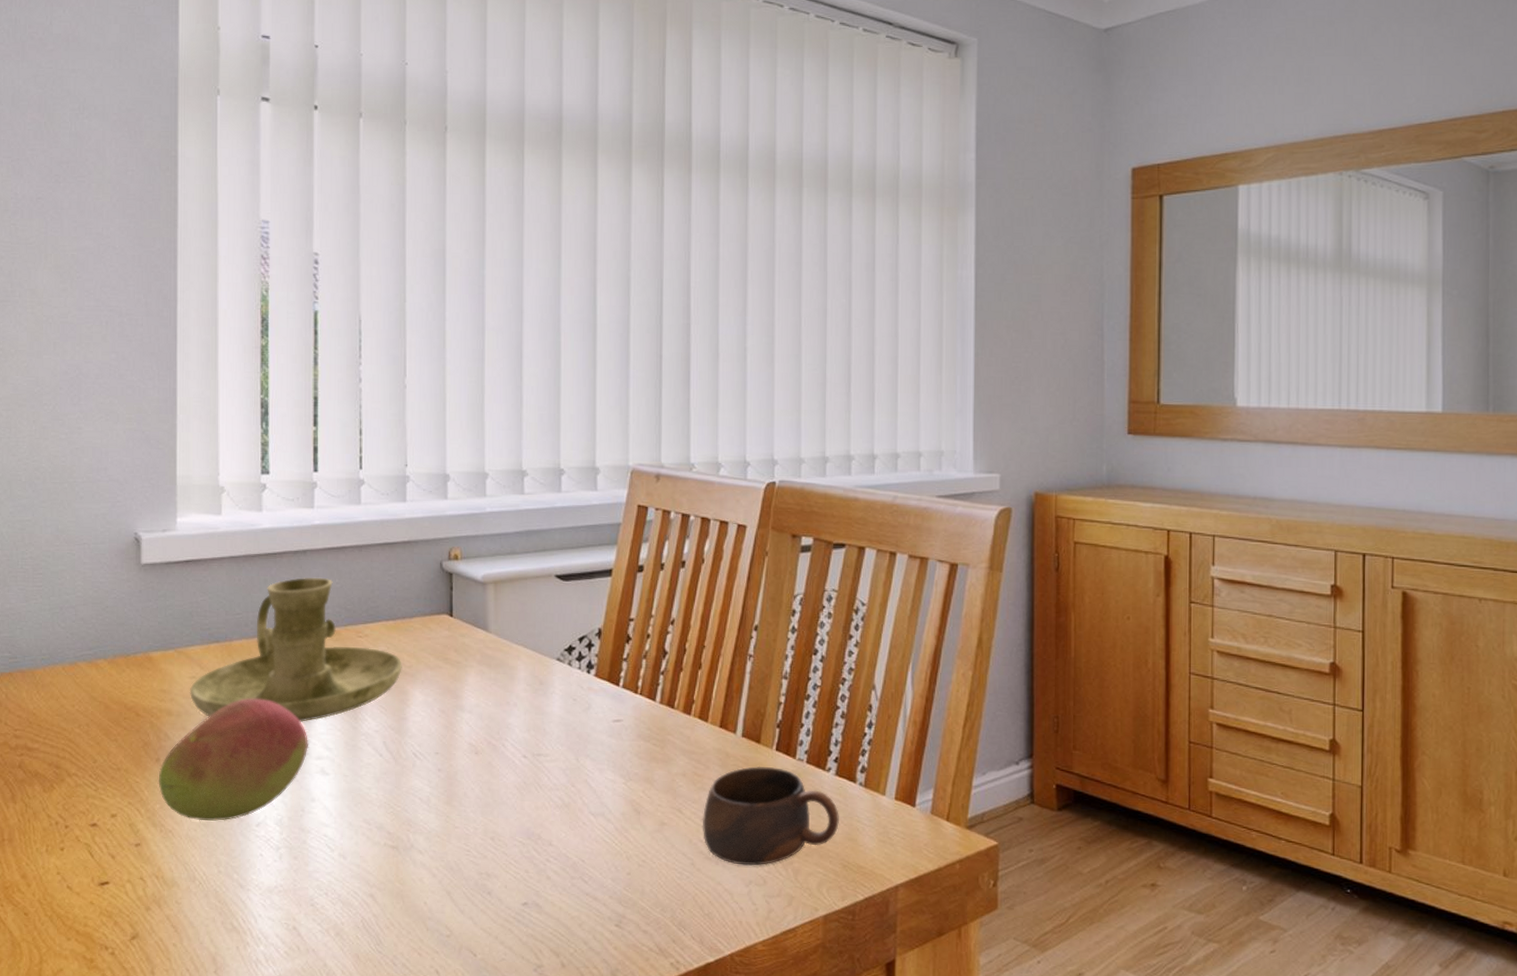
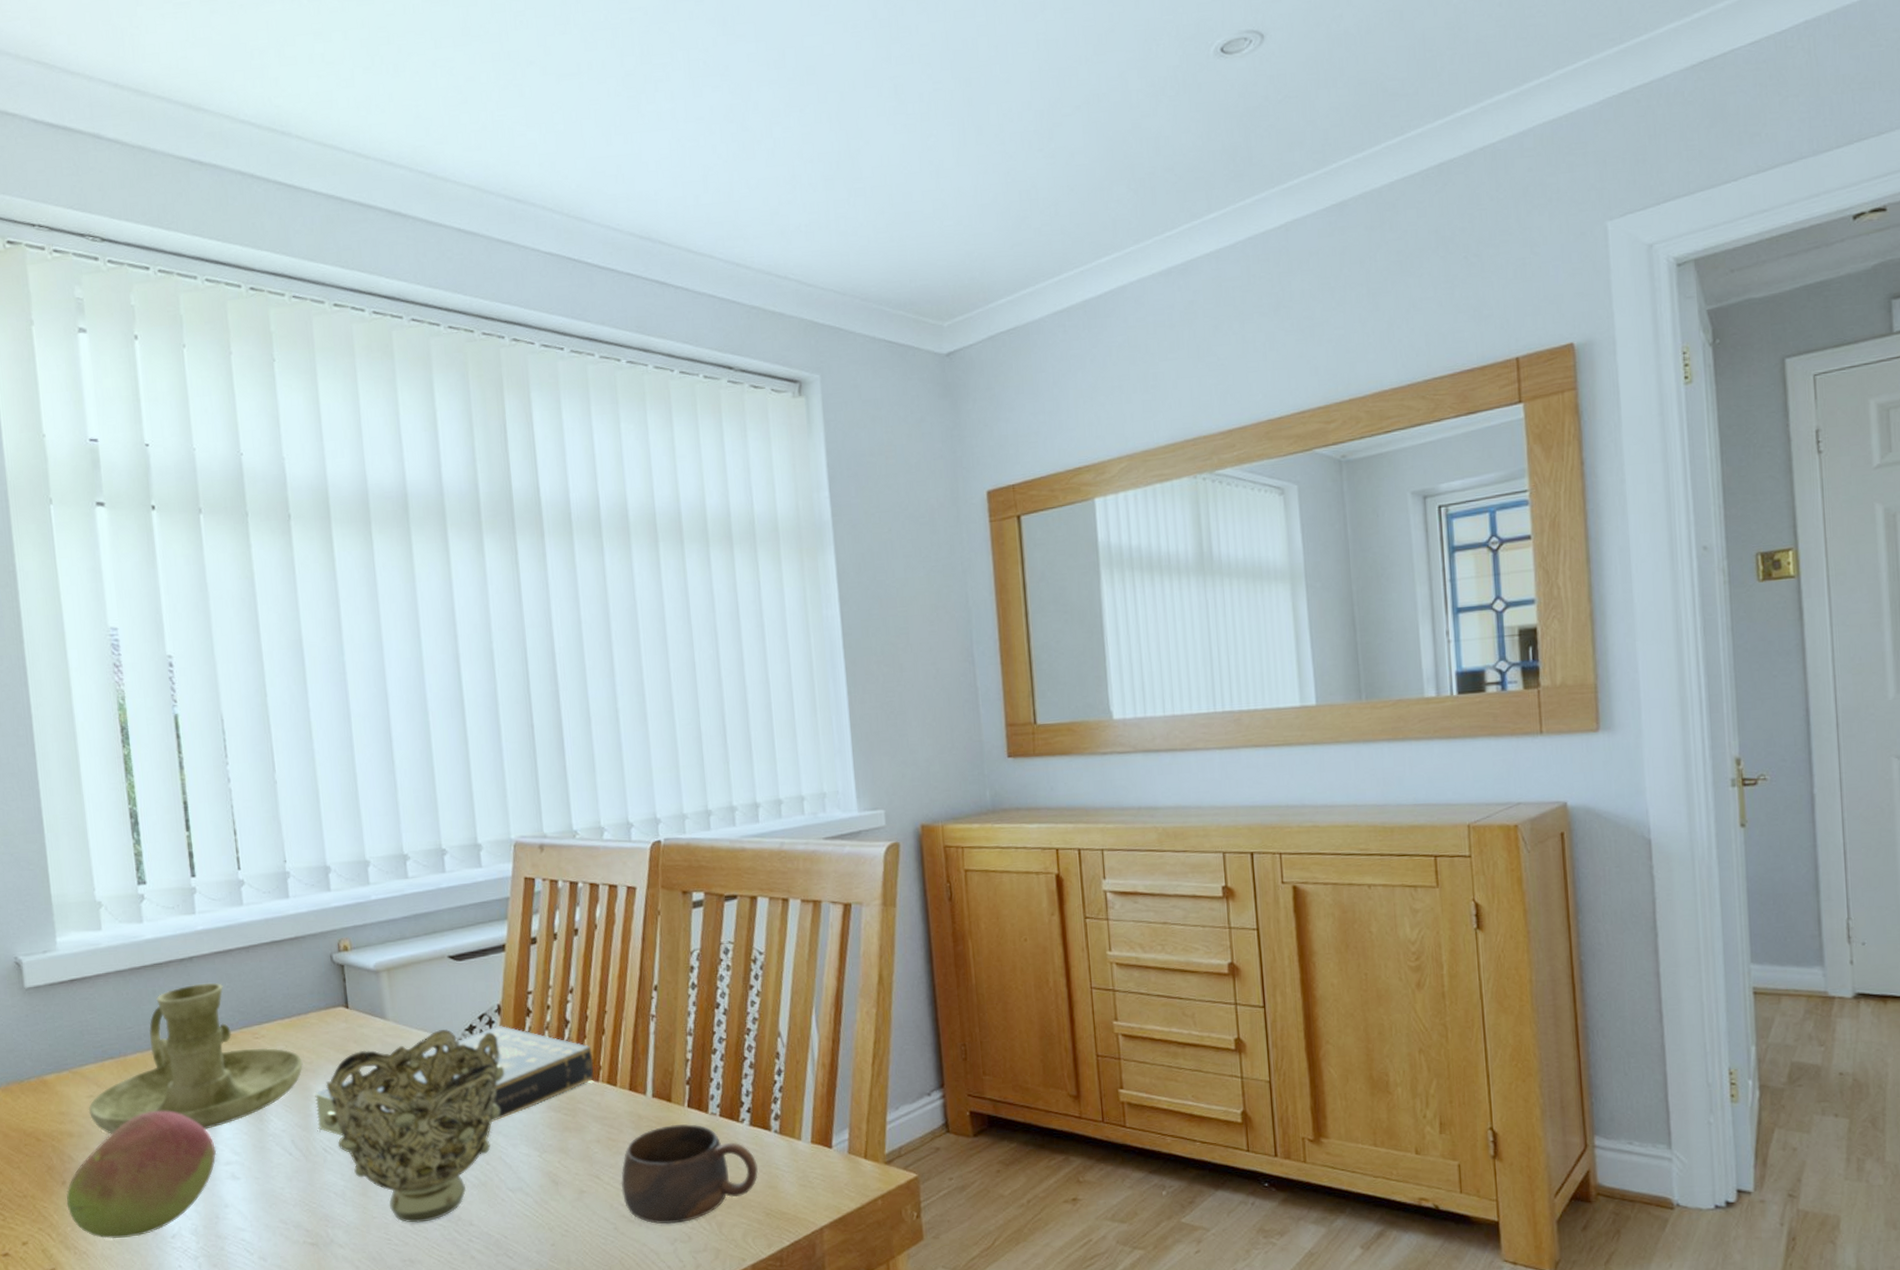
book: none [410,649,687,746] -> present [314,1025,594,1137]
decorative bowl: none [417,647,599,837] -> present [324,1029,505,1223]

